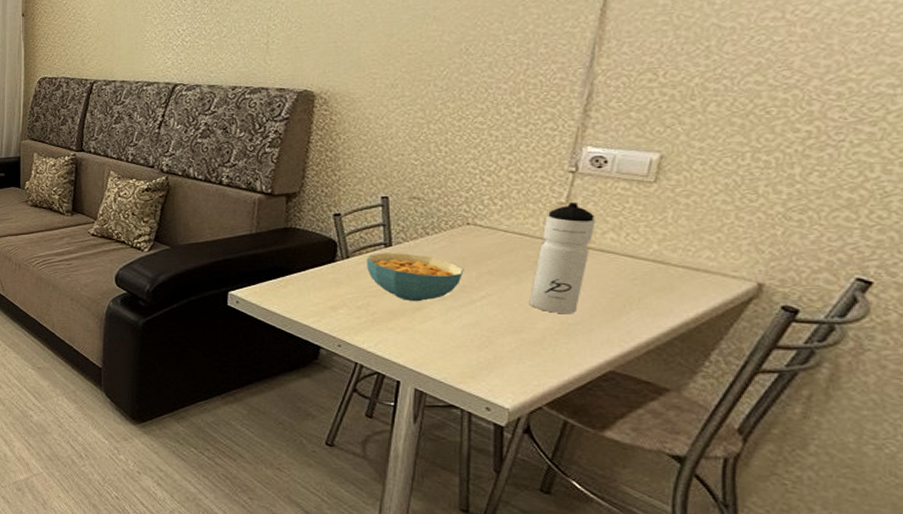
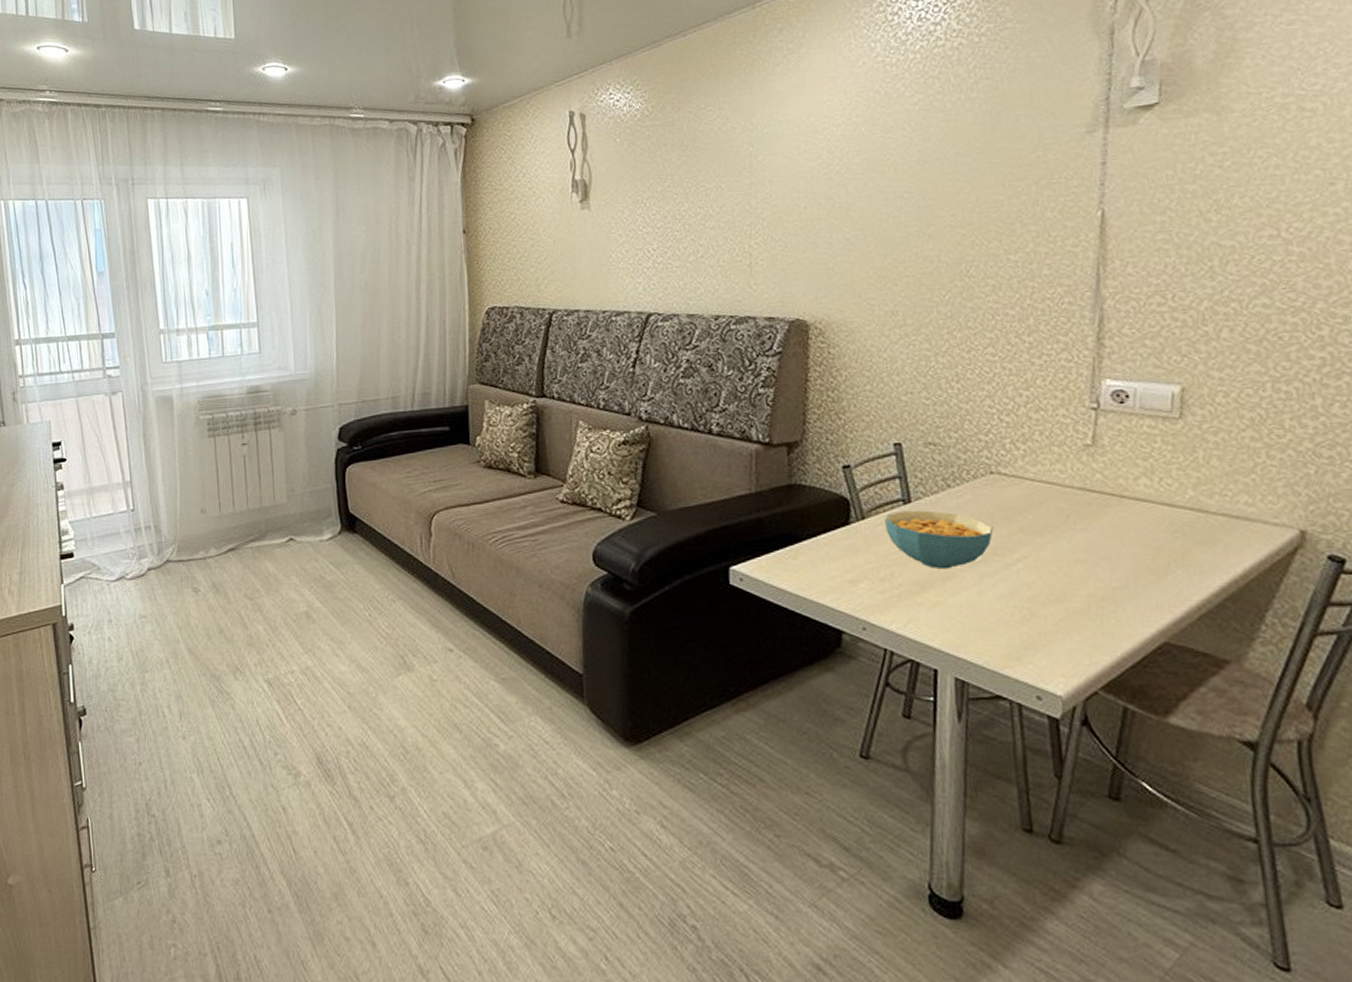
water bottle: present [529,202,596,313] -> none [1067,443,1127,576]

